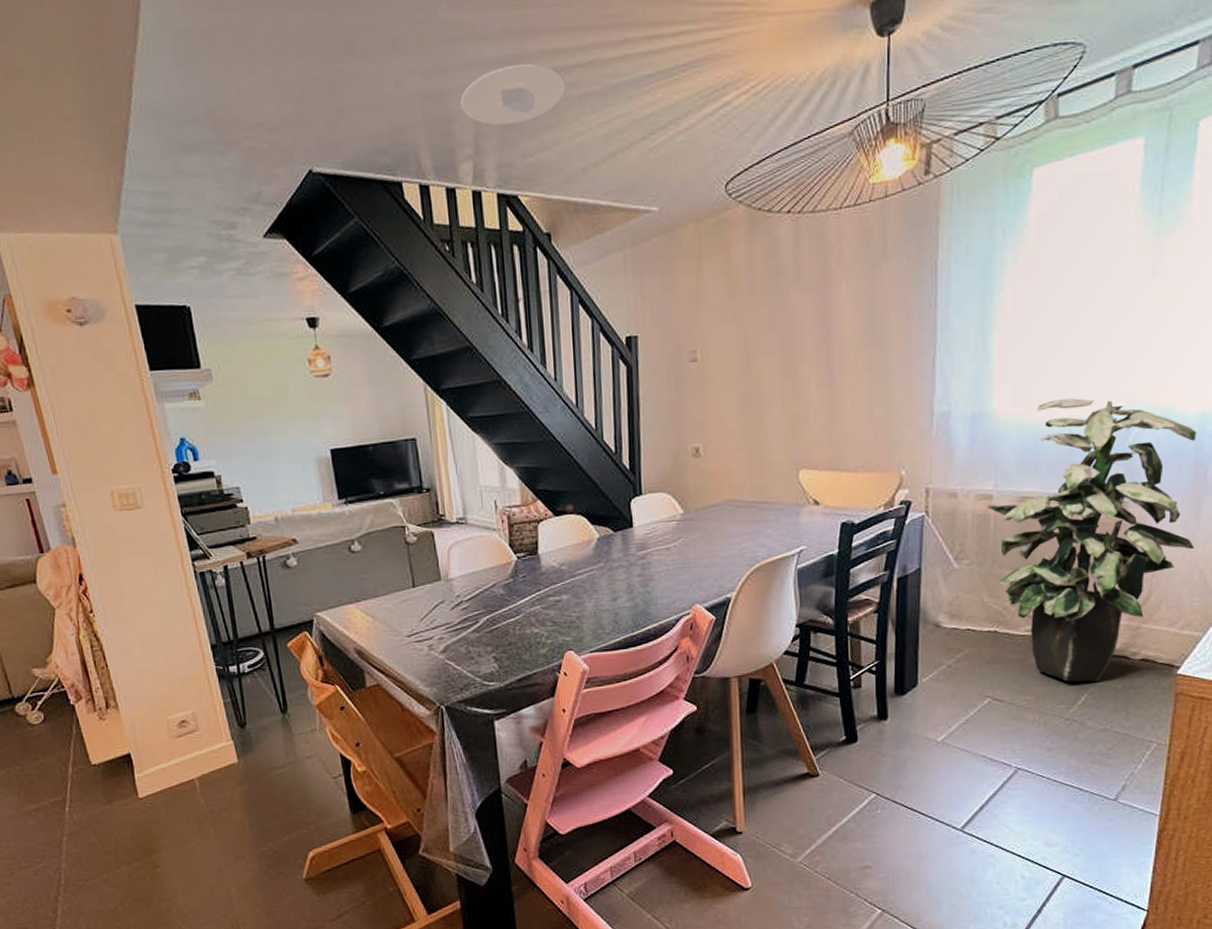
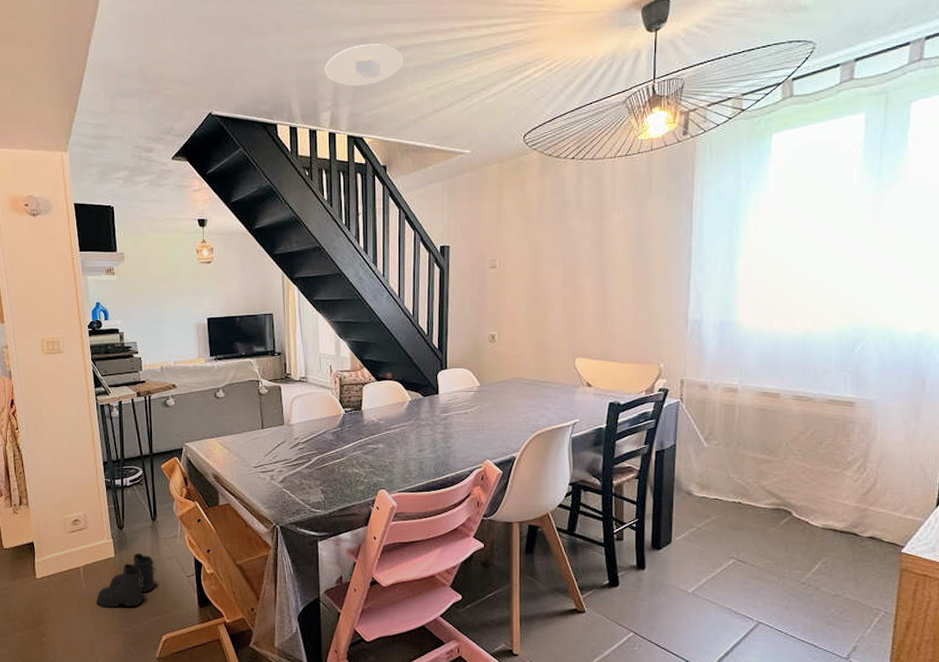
boots: none [220,755,293,826] -> present [96,553,156,608]
indoor plant: present [986,398,1197,682] -> none [732,315,915,553]

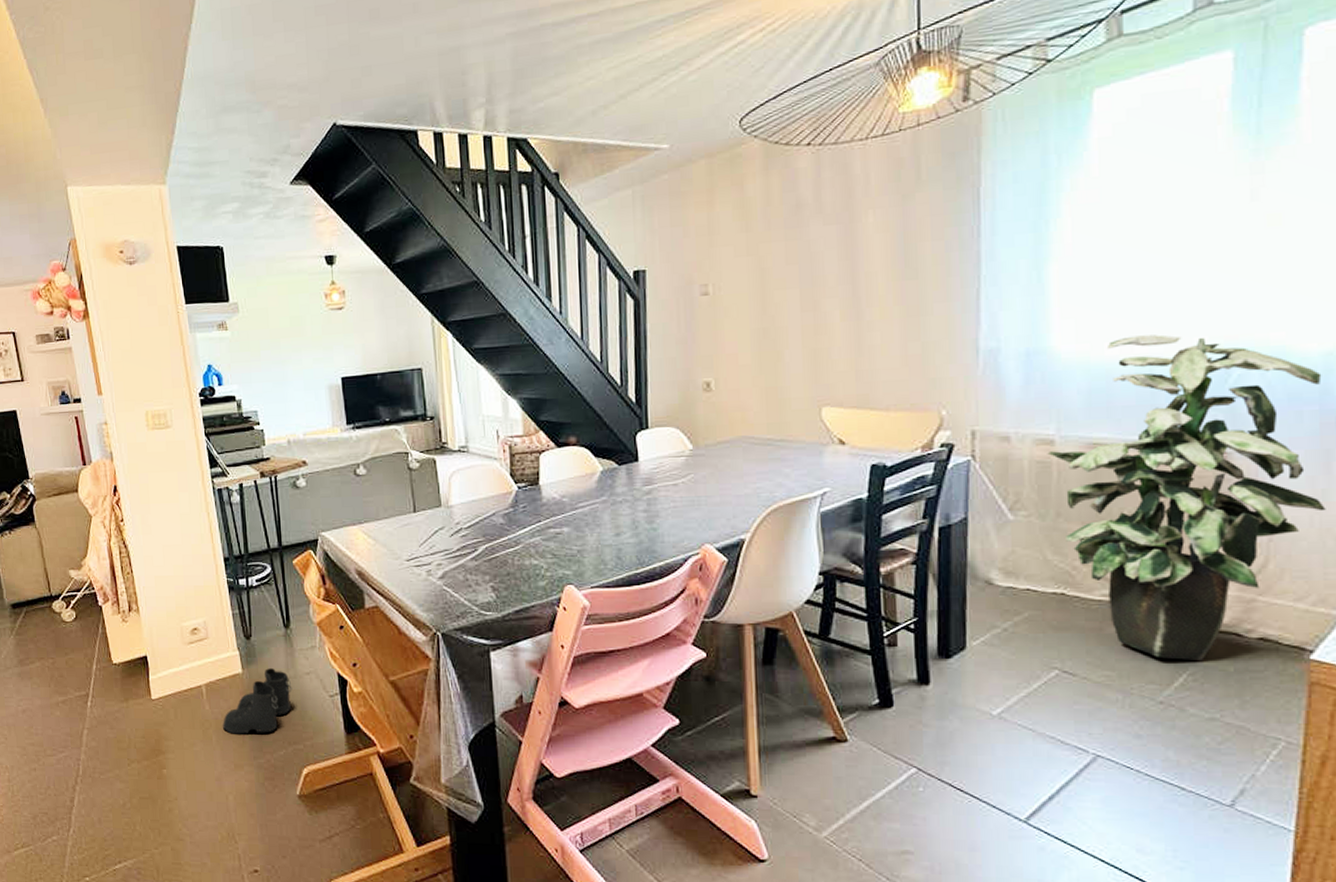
recessed light: present [325,44,404,87] -> none [475,17,576,75]
indoor plant: none [732,315,915,553] -> present [1047,334,1326,660]

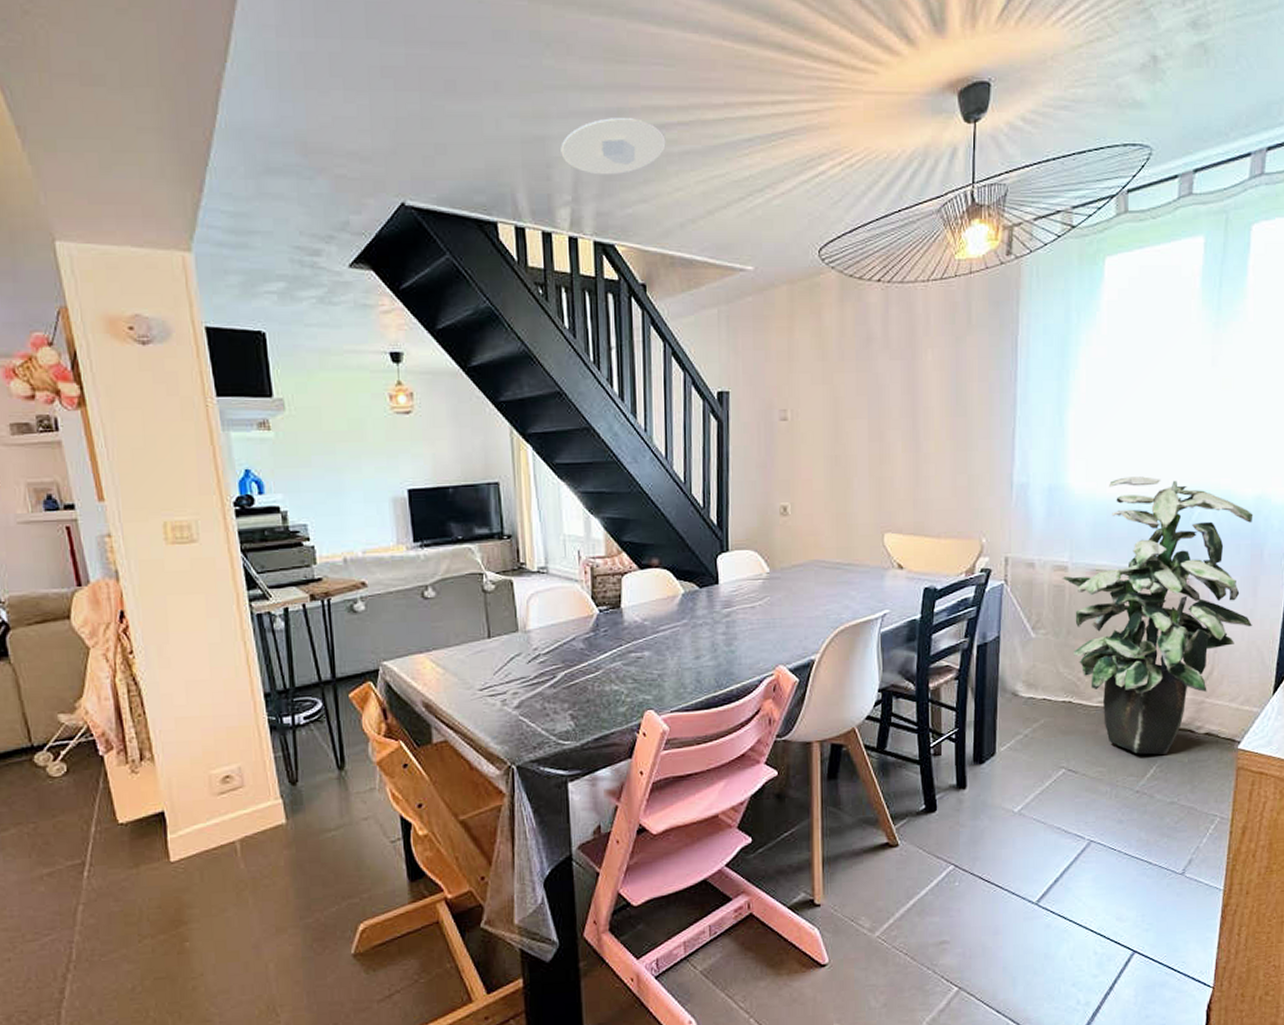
boots: present [223,668,292,734] -> none [262,816,347,894]
recessed light: none [475,17,576,75] -> present [561,118,666,175]

